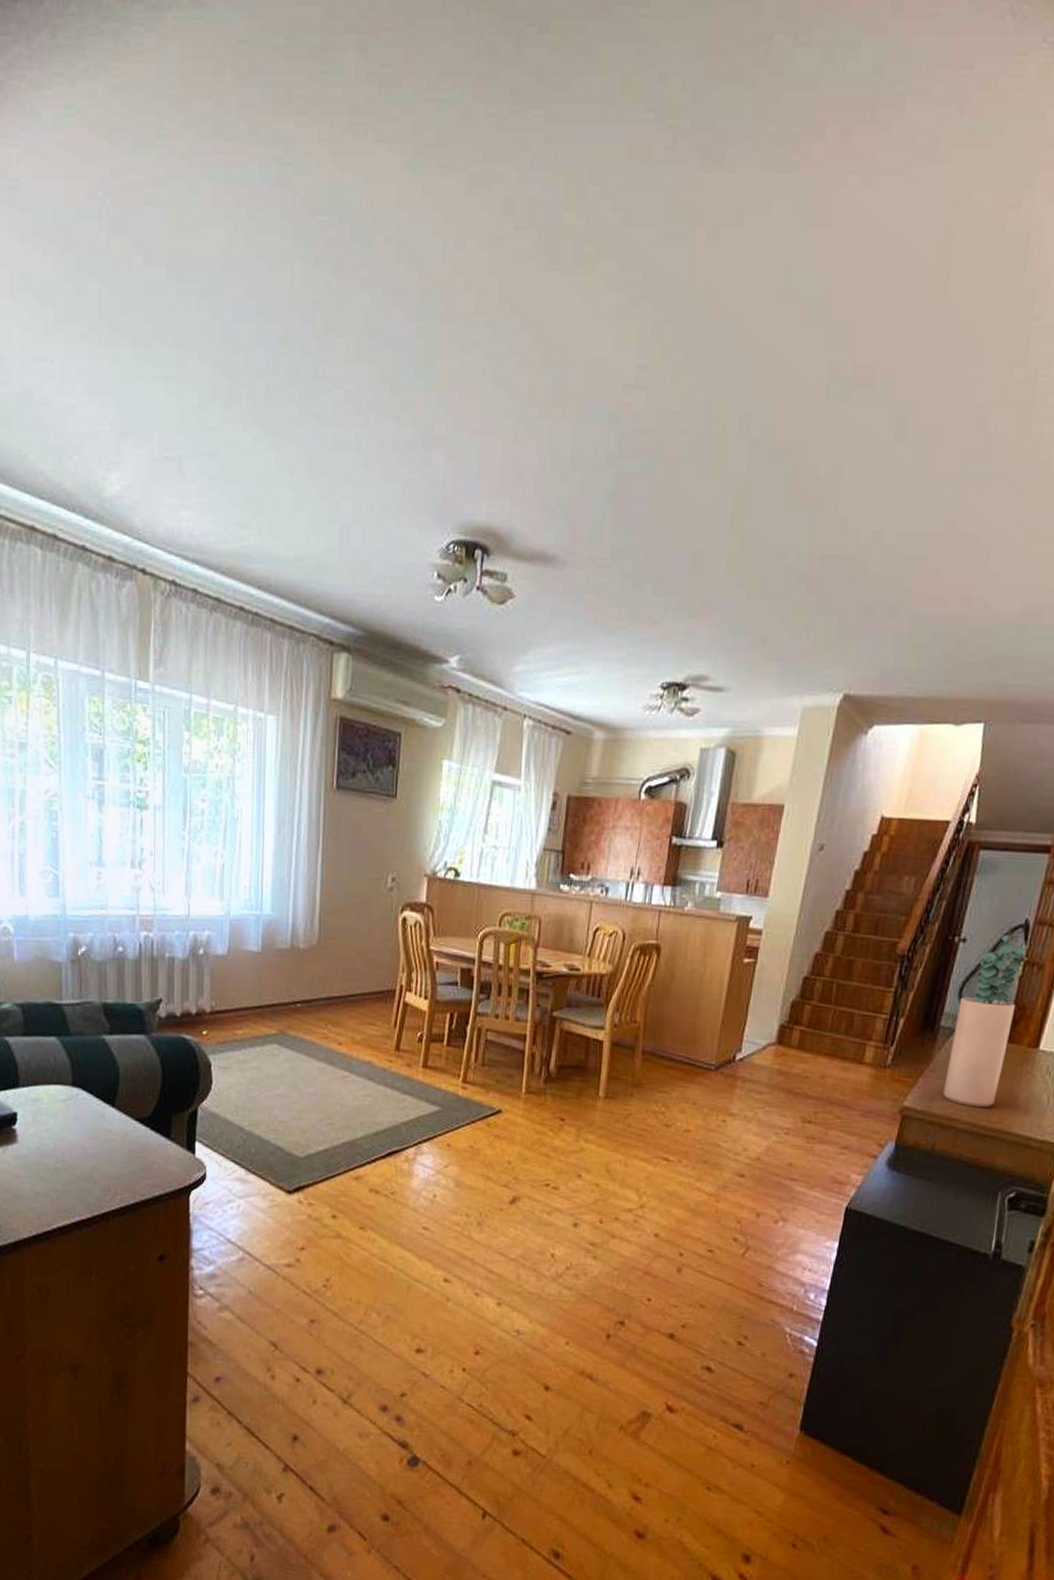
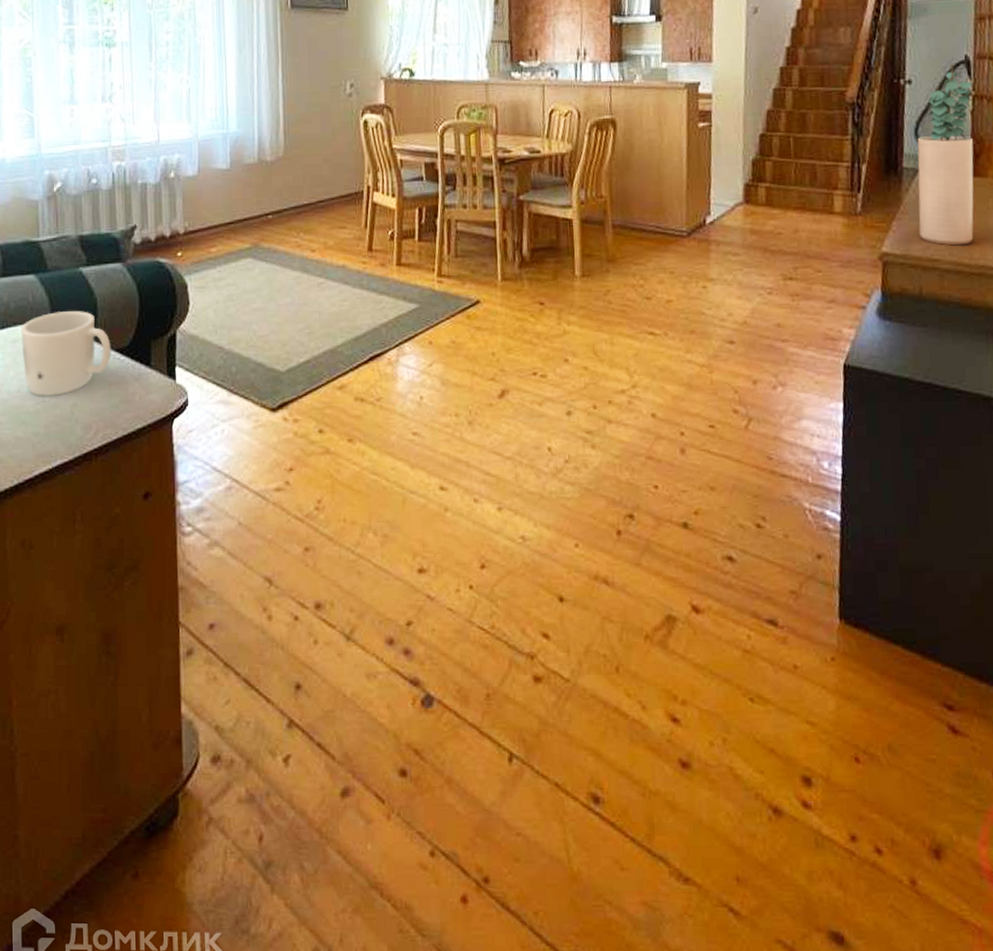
mug: none [42,1076,132,1157] -> present [21,311,112,396]

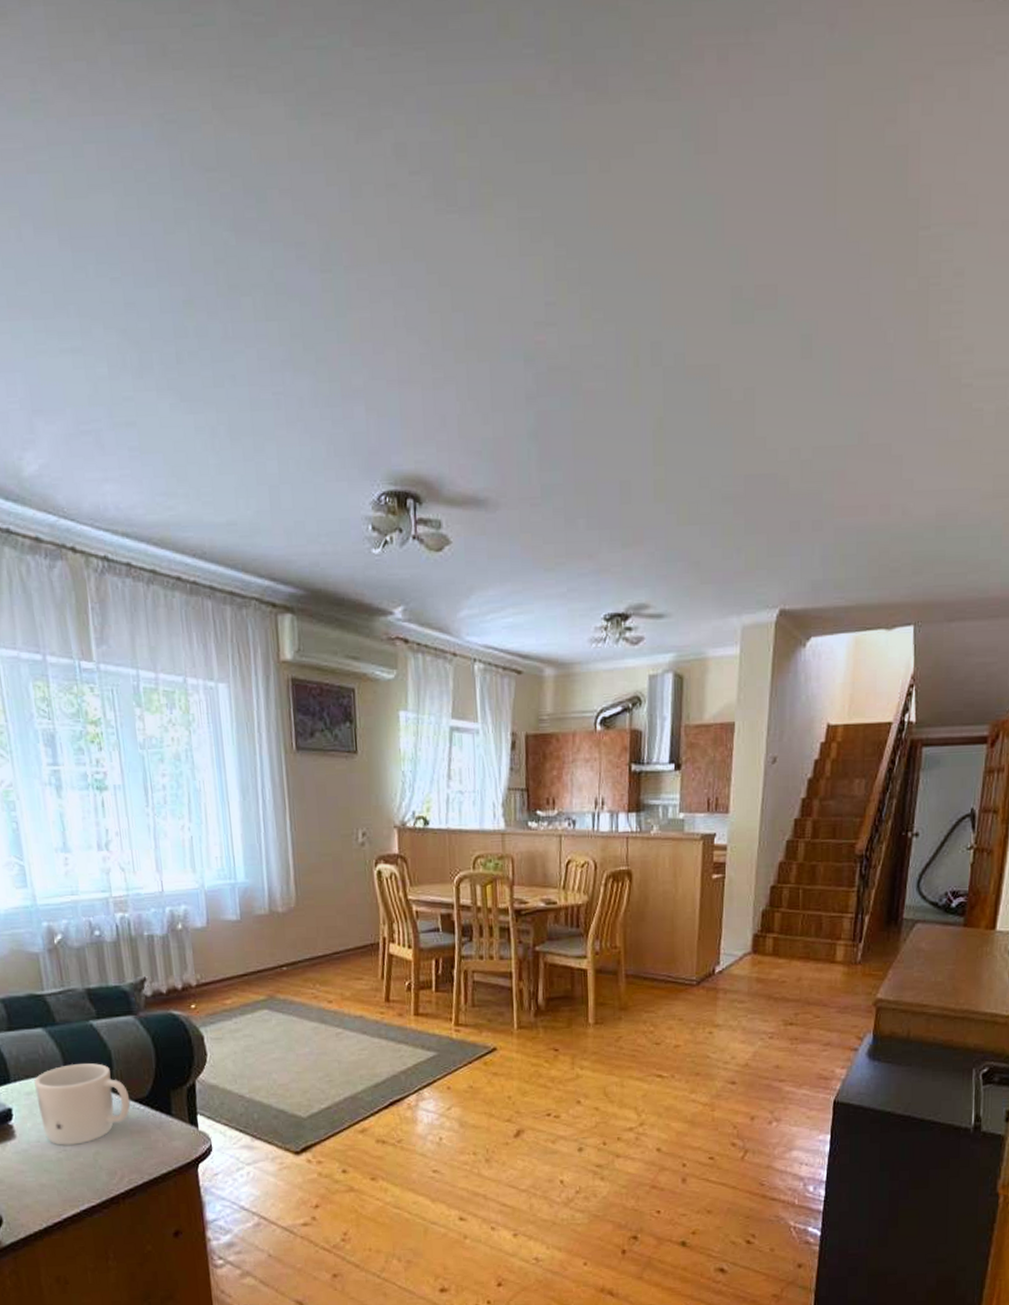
vase: present [917,63,974,246] -> none [912,816,975,992]

